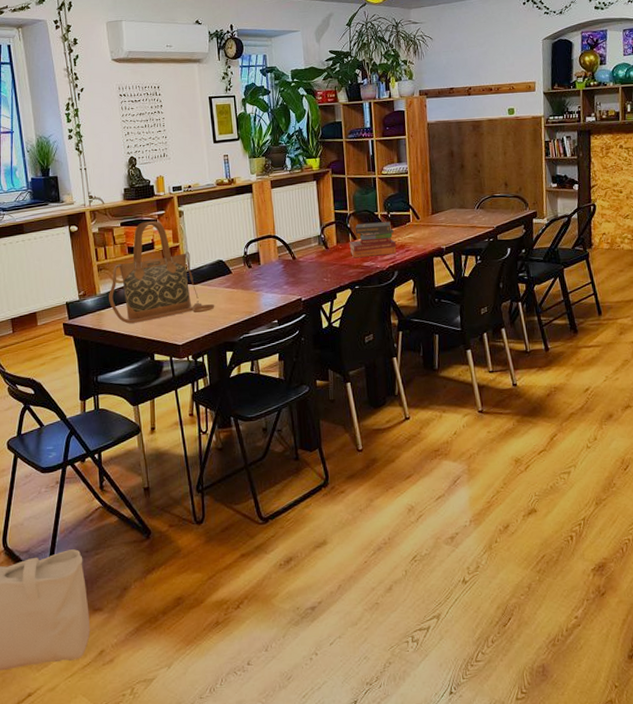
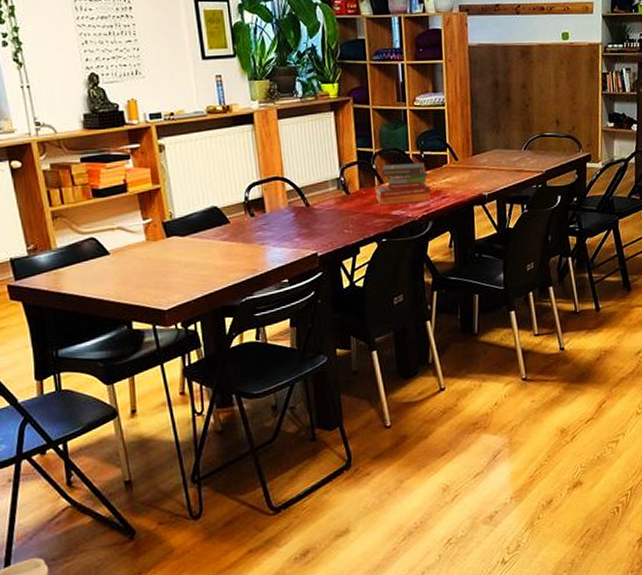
handbag: present [109,221,215,324] -> none [68,157,209,285]

